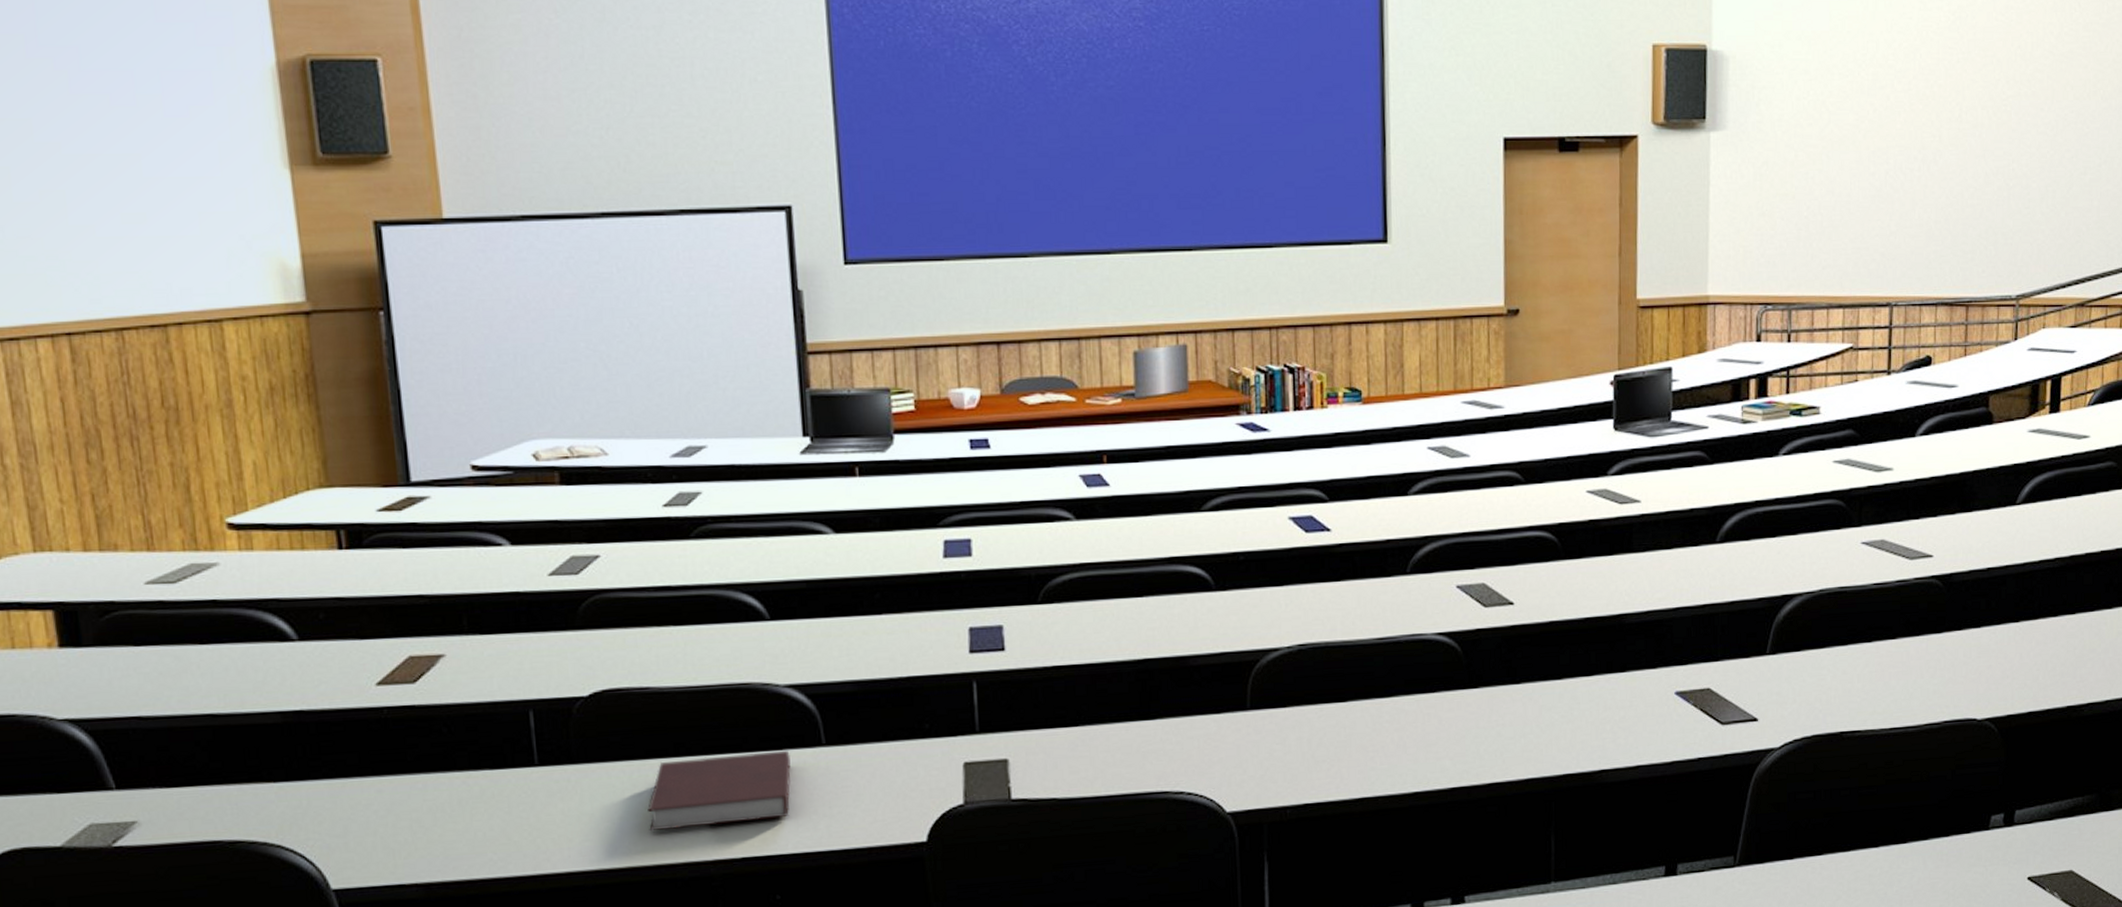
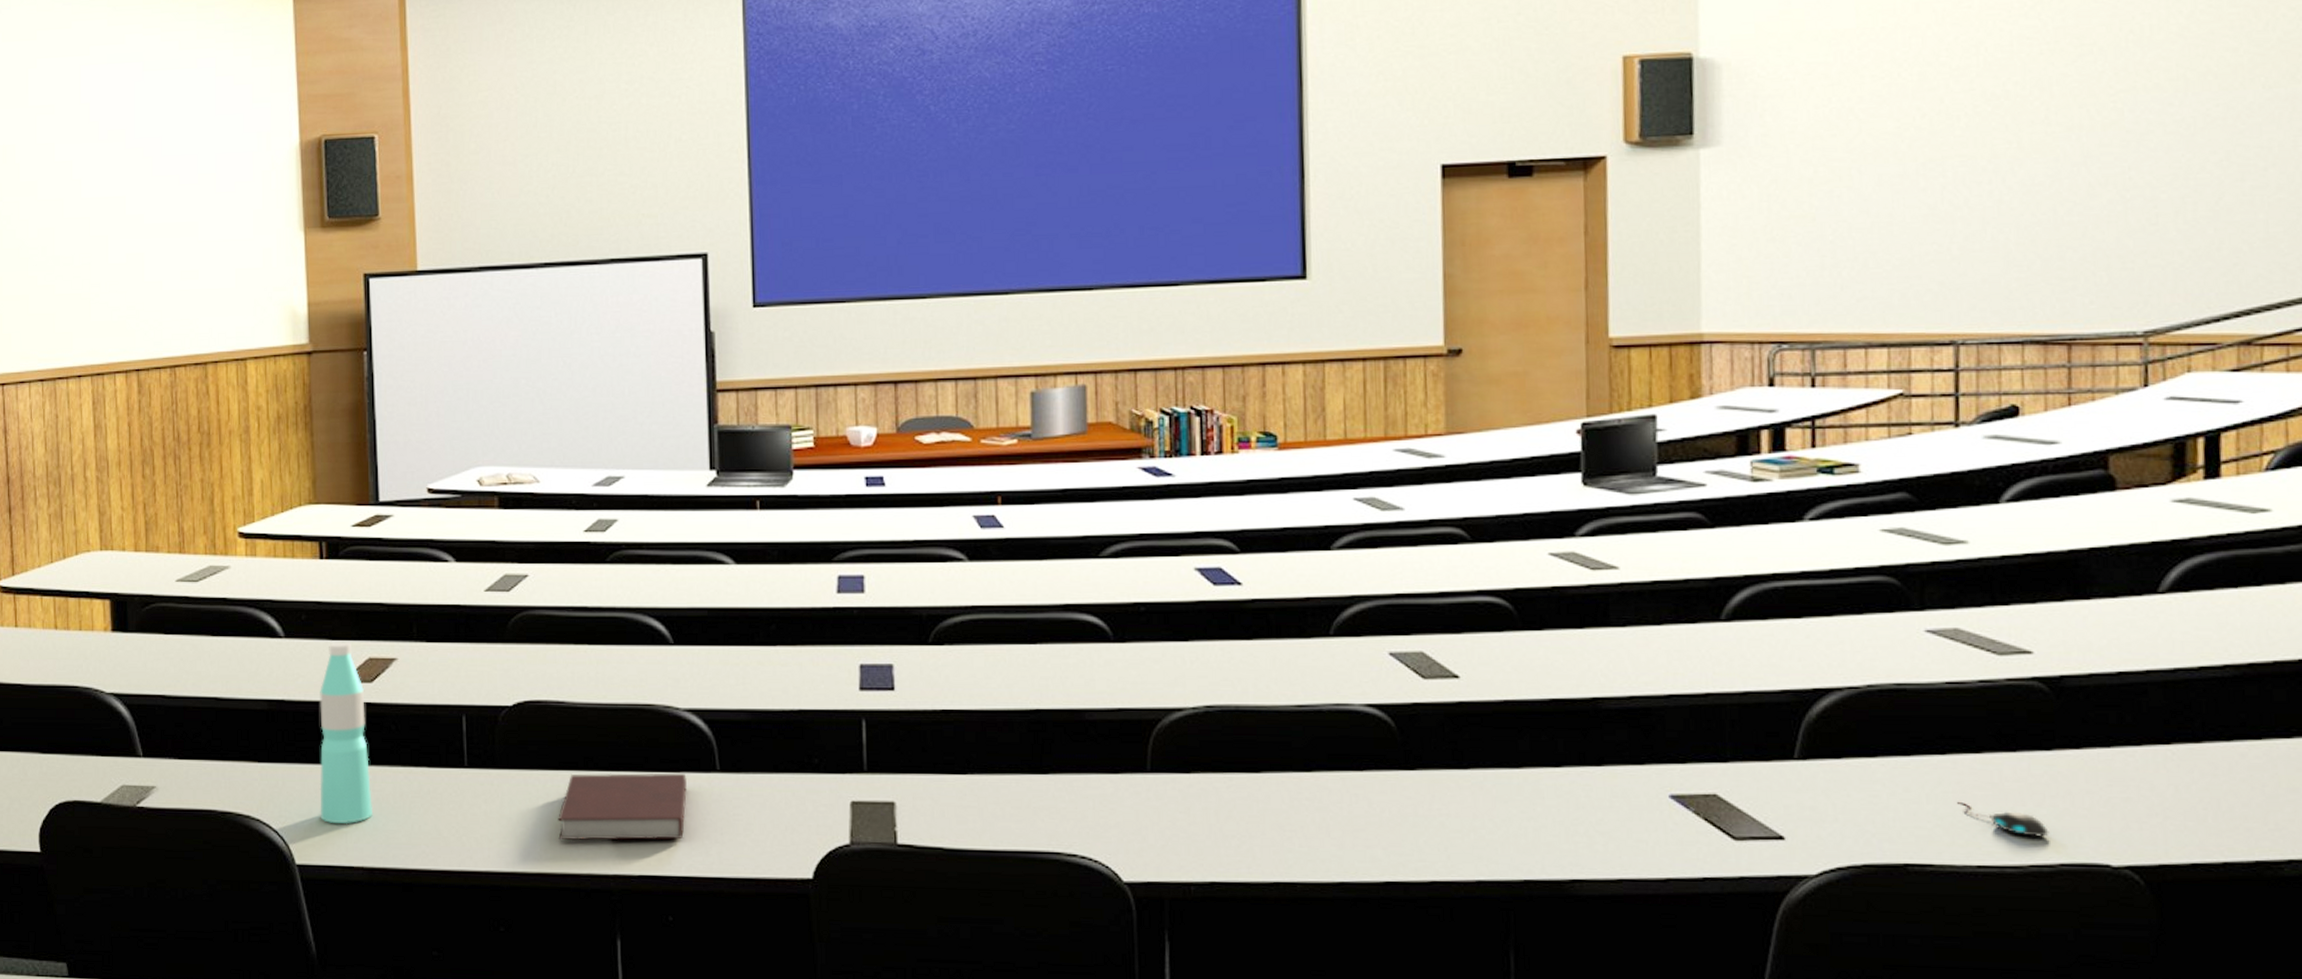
water bottle: none [348,640,425,841] -> present [319,642,372,825]
mouse: none [1878,678,1938,702] -> present [1957,801,2049,837]

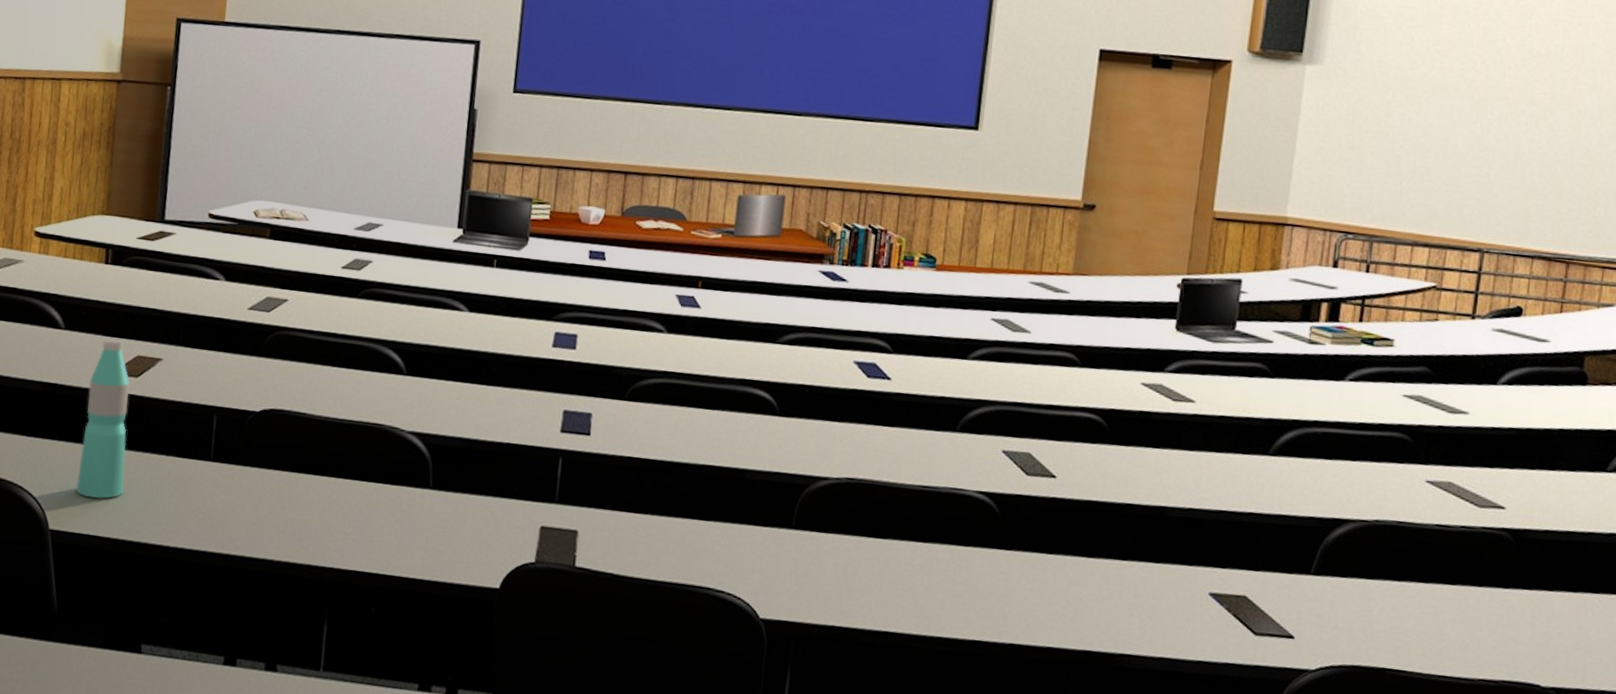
notebook: present [558,773,687,841] -> none [284,477,403,543]
mouse: present [1957,801,2049,837] -> none [1431,622,1498,658]

